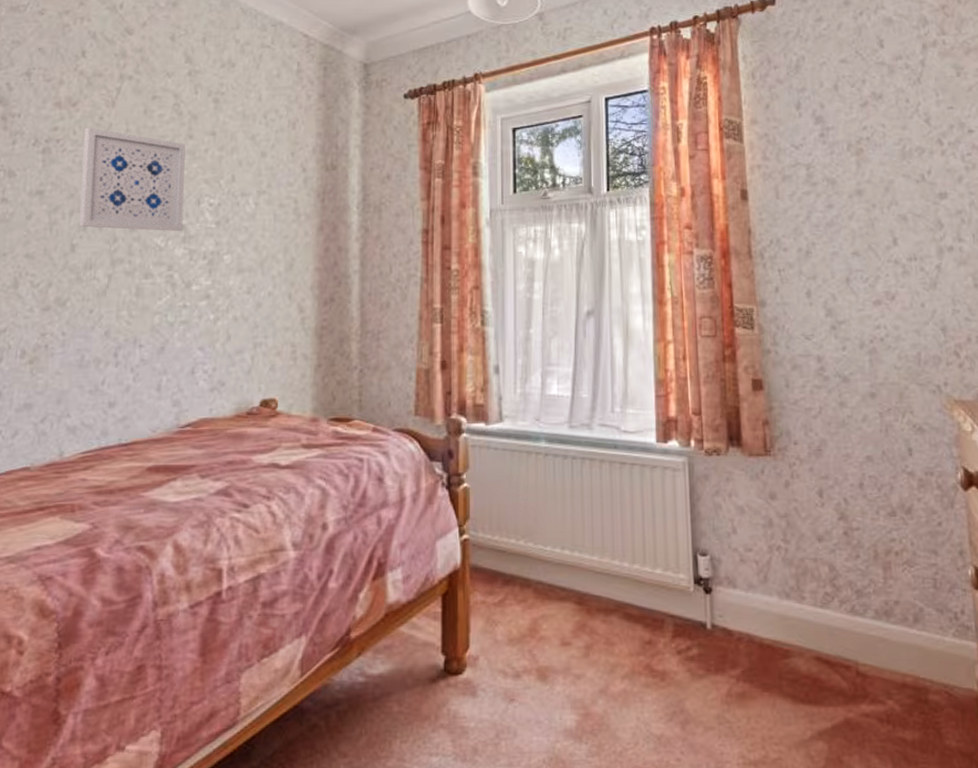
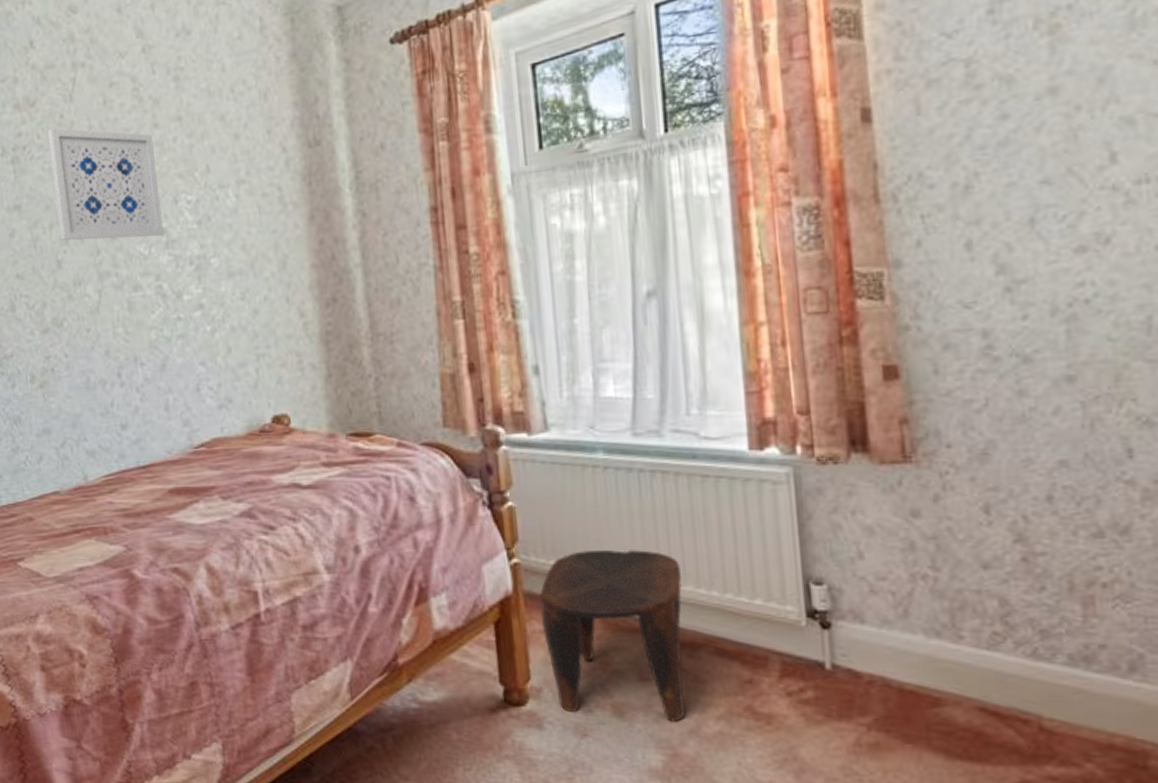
stool: none [483,527,600,683] -> present [539,550,686,722]

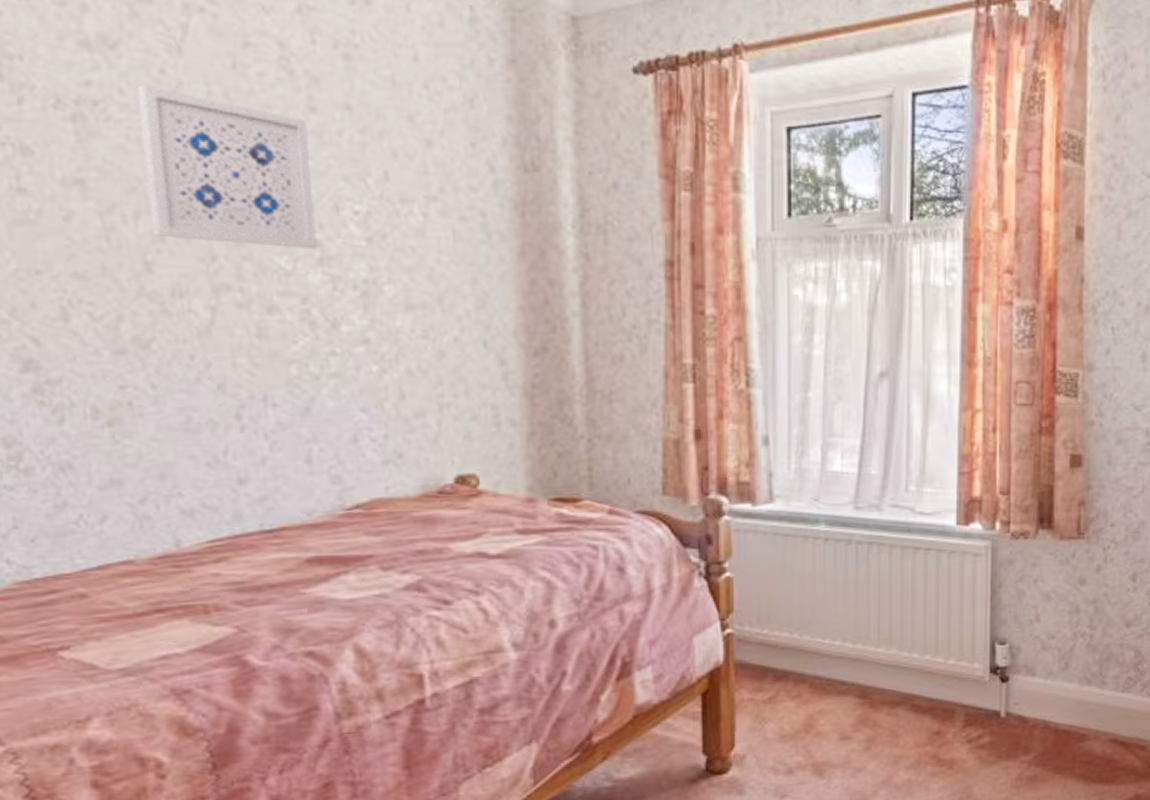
stool: present [539,550,686,722] -> none [750,617,887,776]

